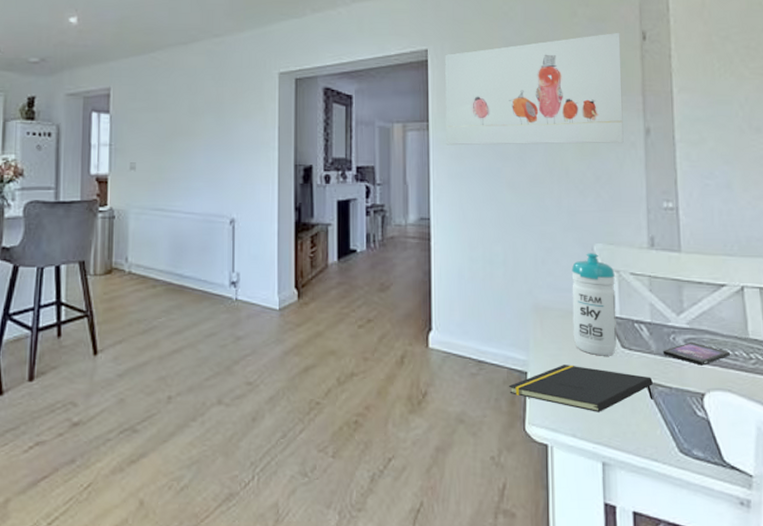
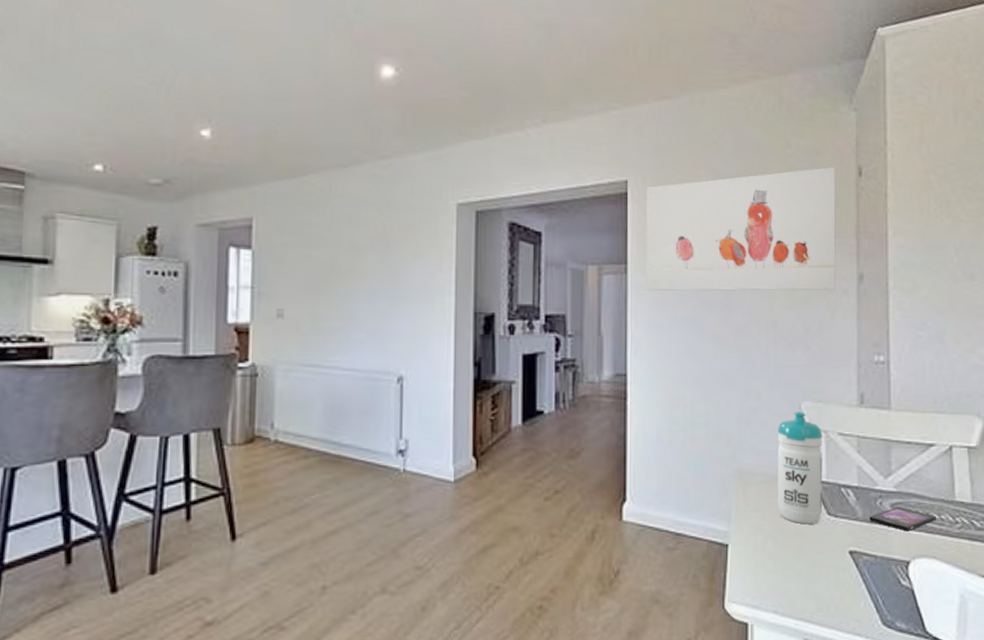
notepad: present [508,365,653,412] -> none [707,535,858,586]

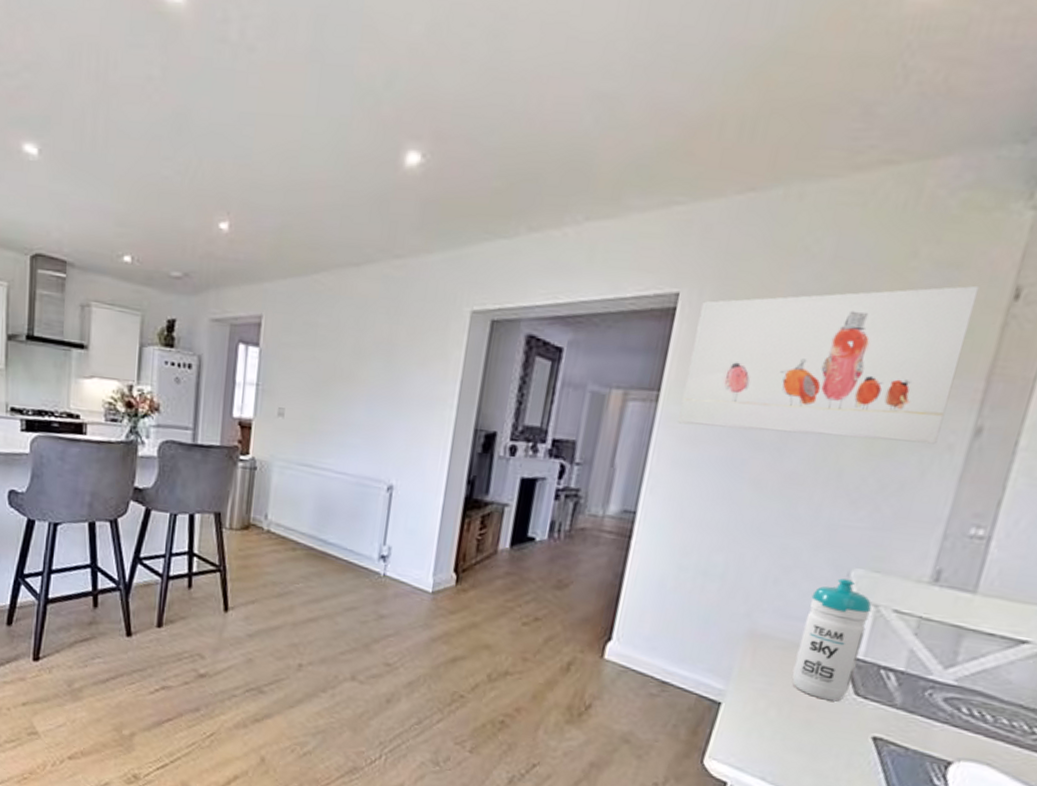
smartphone: present [869,506,936,532] -> none [909,701,1005,731]

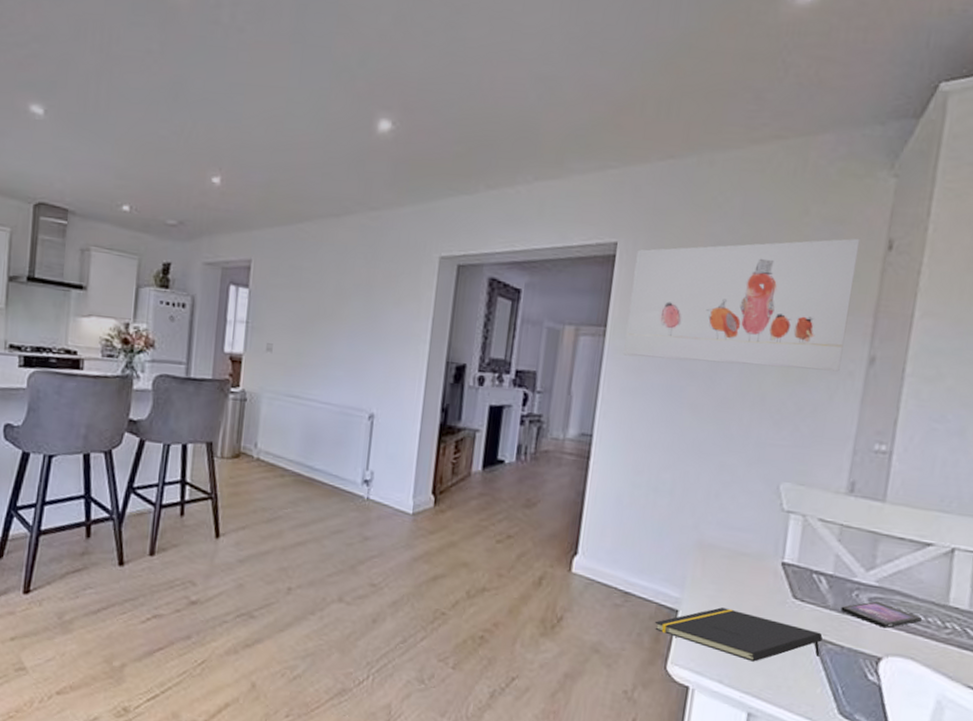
notepad: none [693,701,885,760] -> present [654,607,823,662]
water bottle: present [792,578,872,702] -> none [738,491,800,605]
smartphone: none [909,701,1005,731] -> present [840,601,922,628]

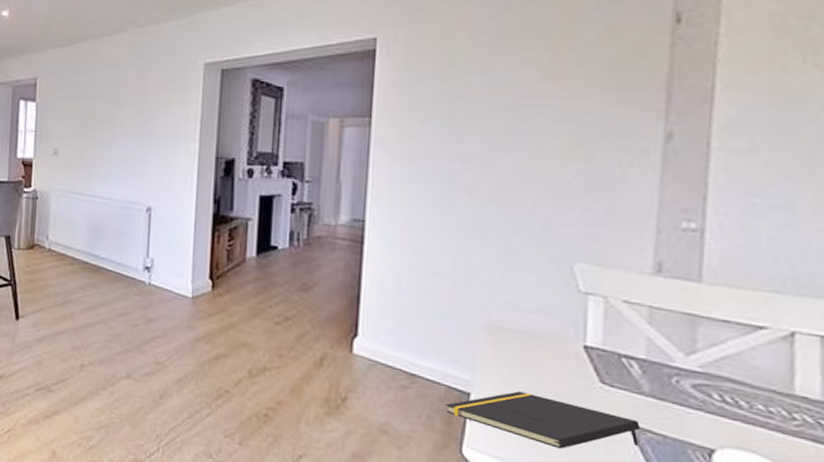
wall art: present [623,238,861,372] -> none [391,14,642,149]
smartphone: present [840,601,922,628] -> none [659,388,761,418]

